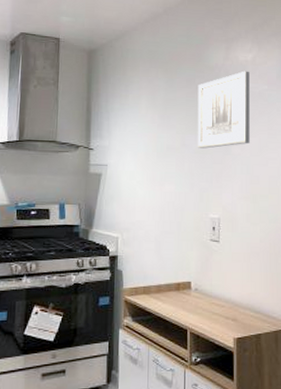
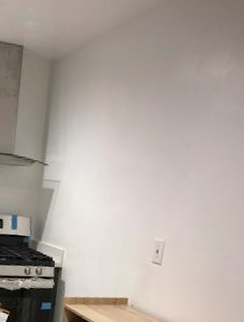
wall art: present [197,70,250,149] -> none [152,88,222,172]

